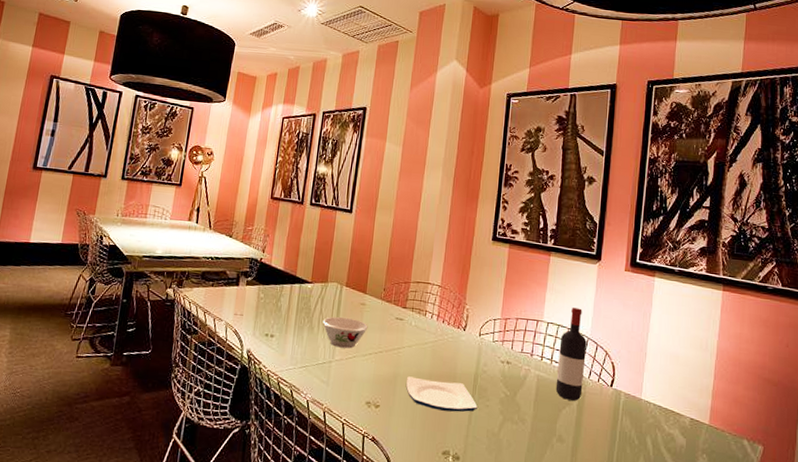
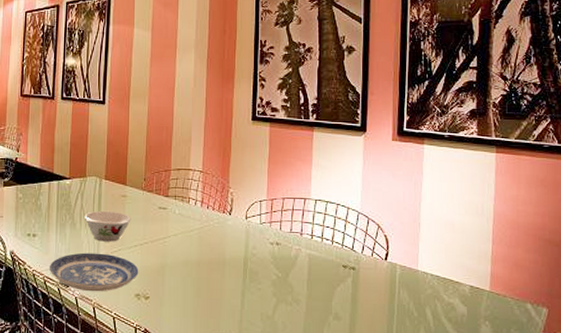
plate: none [283,356,372,397] -> present [48,252,139,292]
plate: present [406,376,478,412] -> none [175,265,249,298]
wine bottle: present [555,307,587,401] -> none [328,182,357,277]

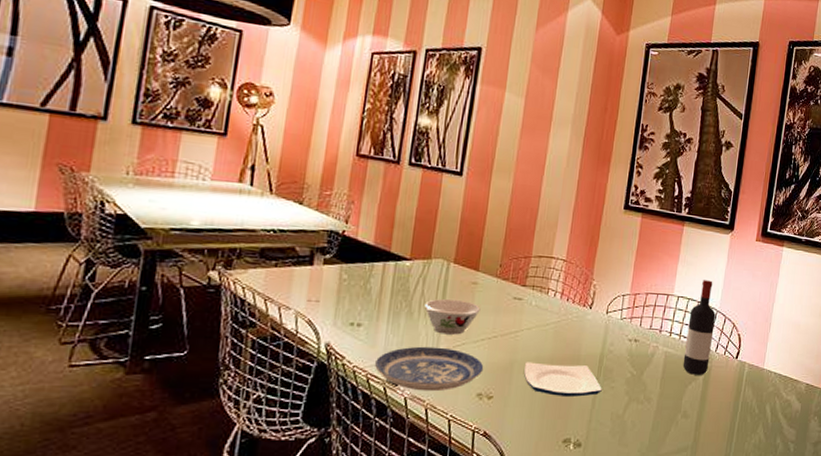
plate: none [175,265,249,298] -> present [524,362,602,397]
wine bottle: none [328,182,357,277] -> present [682,280,716,375]

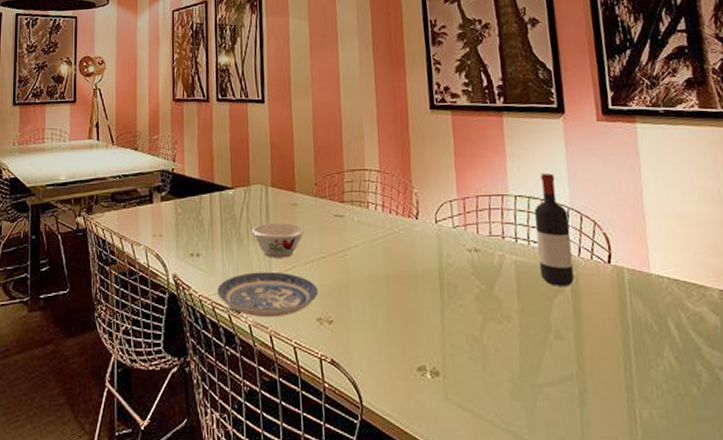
plate: present [524,362,602,397] -> none [360,282,450,318]

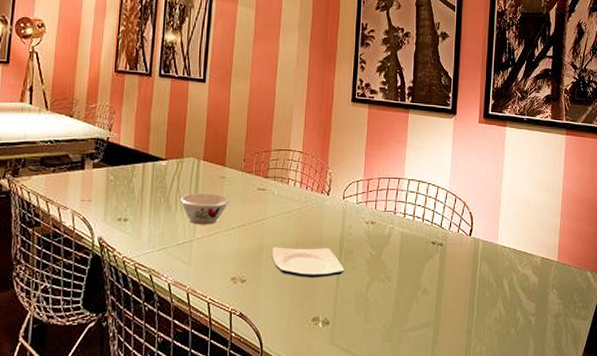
plate: present [216,271,319,318] -> none [140,237,236,277]
plate: none [360,282,450,318] -> present [272,247,345,278]
wine bottle: present [534,173,575,286] -> none [419,163,446,253]

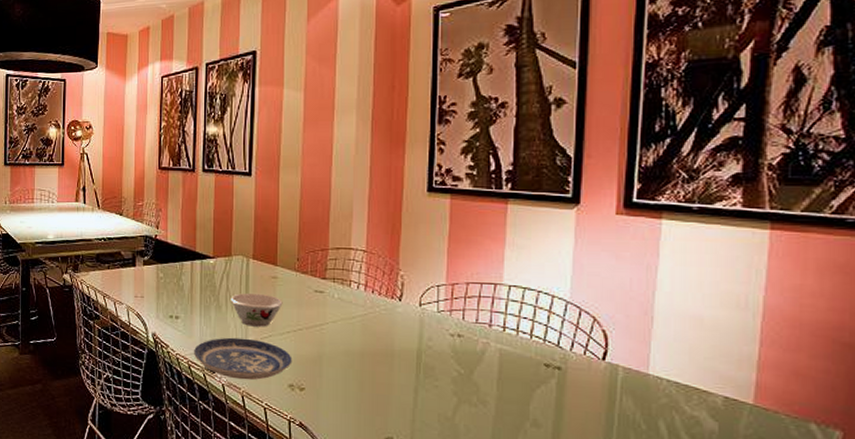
plate: none [140,237,236,277] -> present [193,337,292,380]
plate: present [272,247,345,278] -> none [334,355,424,394]

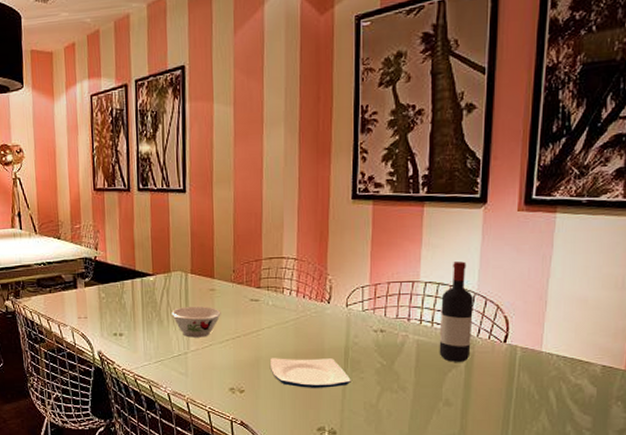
plate: present [193,337,292,380] -> none [138,349,232,388]
plate: none [334,355,424,394] -> present [270,358,351,388]
wine bottle: none [525,265,565,378] -> present [439,261,473,362]

